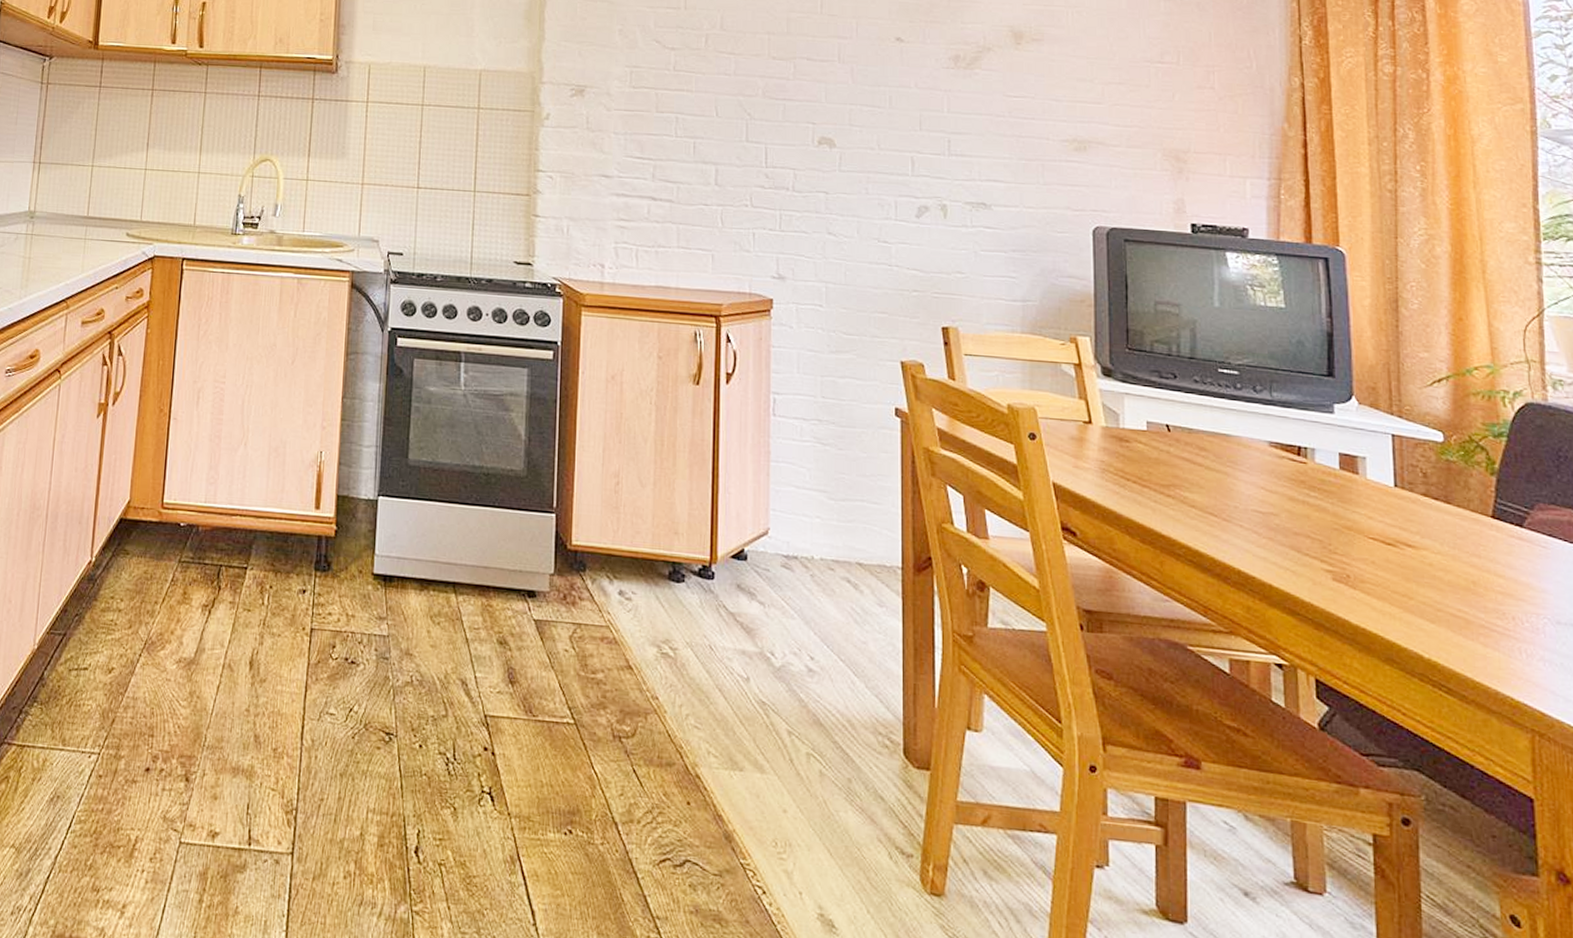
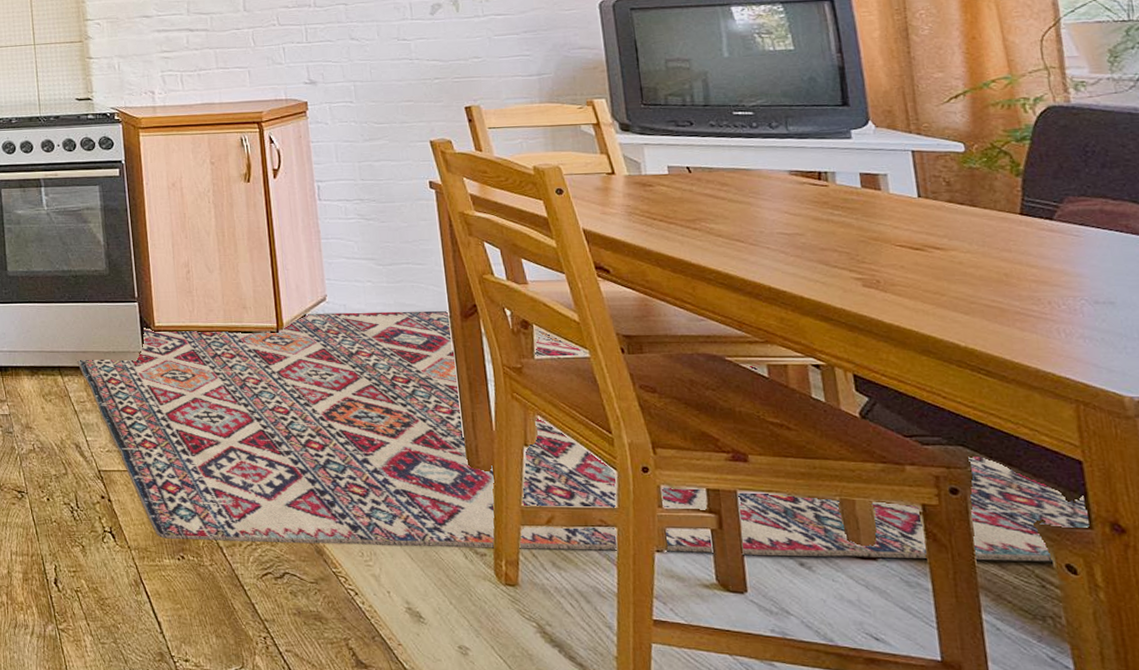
rug: none [475,545,1536,912] -> present [76,310,1090,562]

